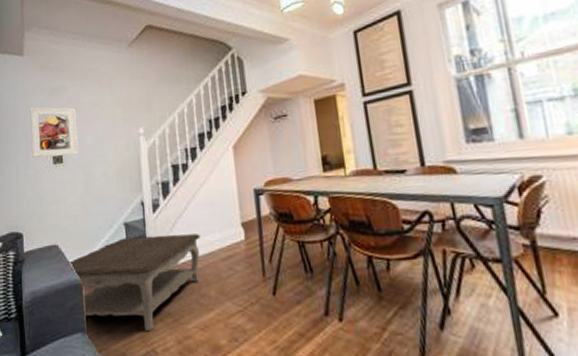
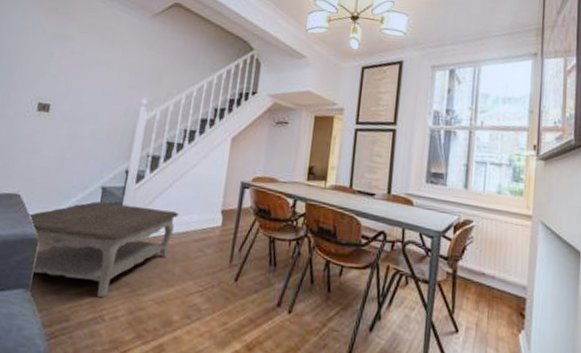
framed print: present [29,106,79,158] -> none [13,45,78,108]

